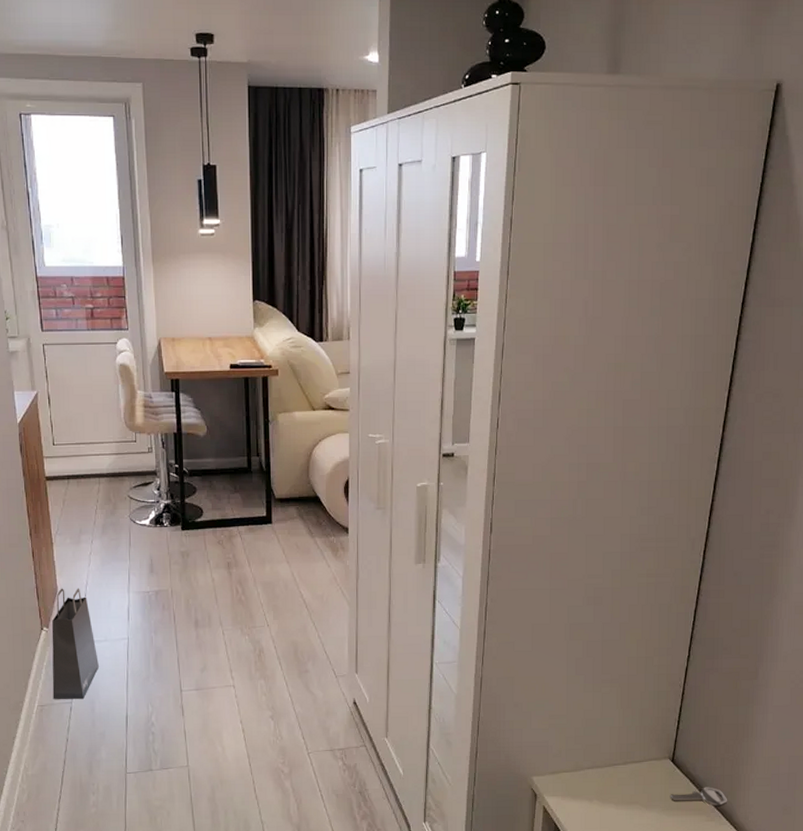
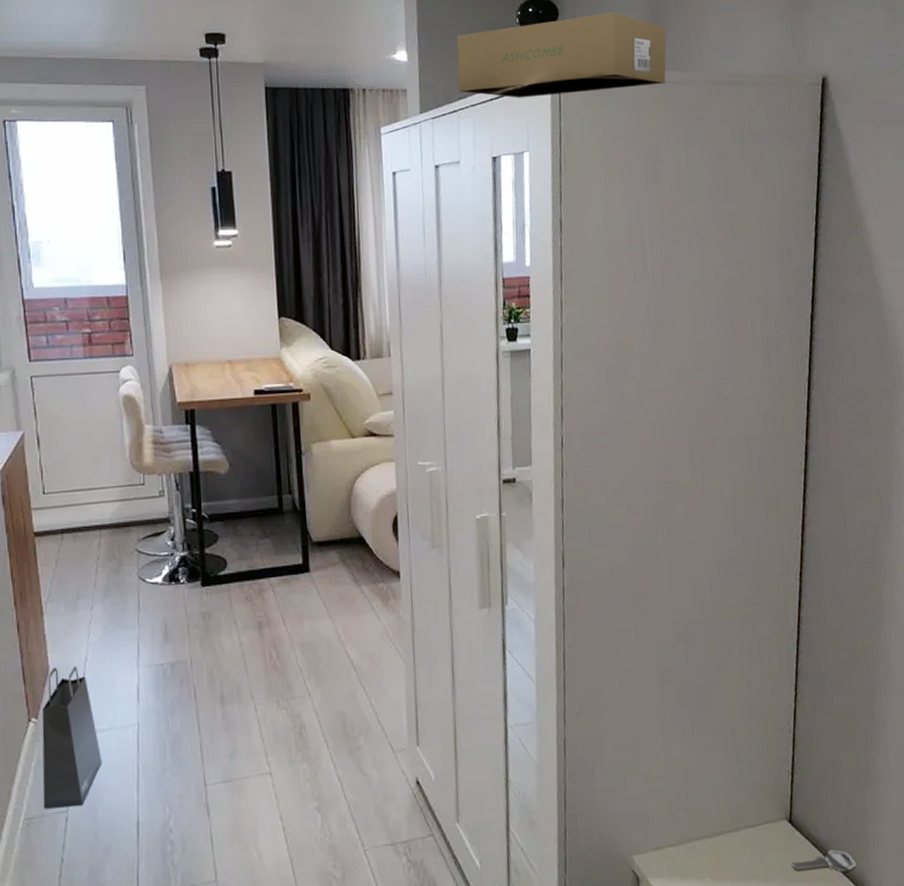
box: none [424,15,627,100] -> present [456,12,666,98]

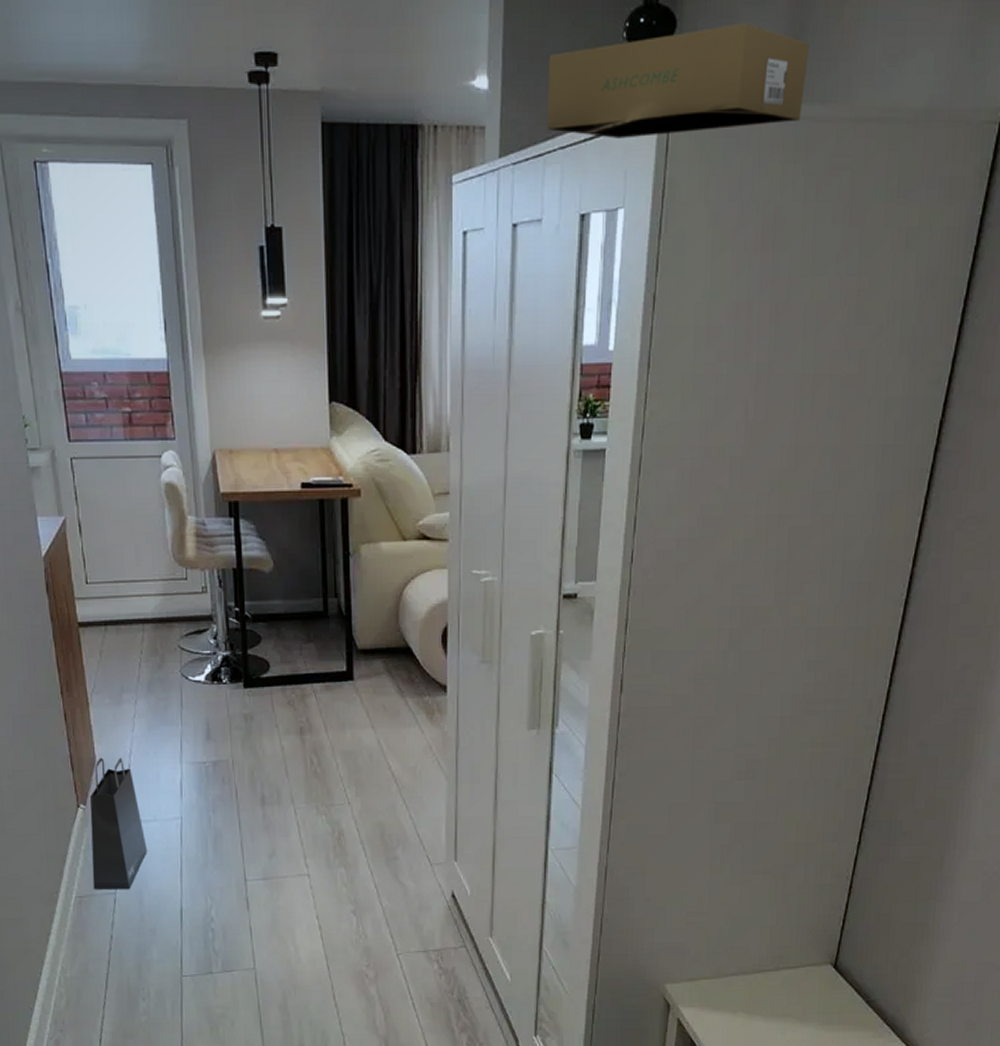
key: present [791,849,857,874] -> none [830,997,900,1022]

